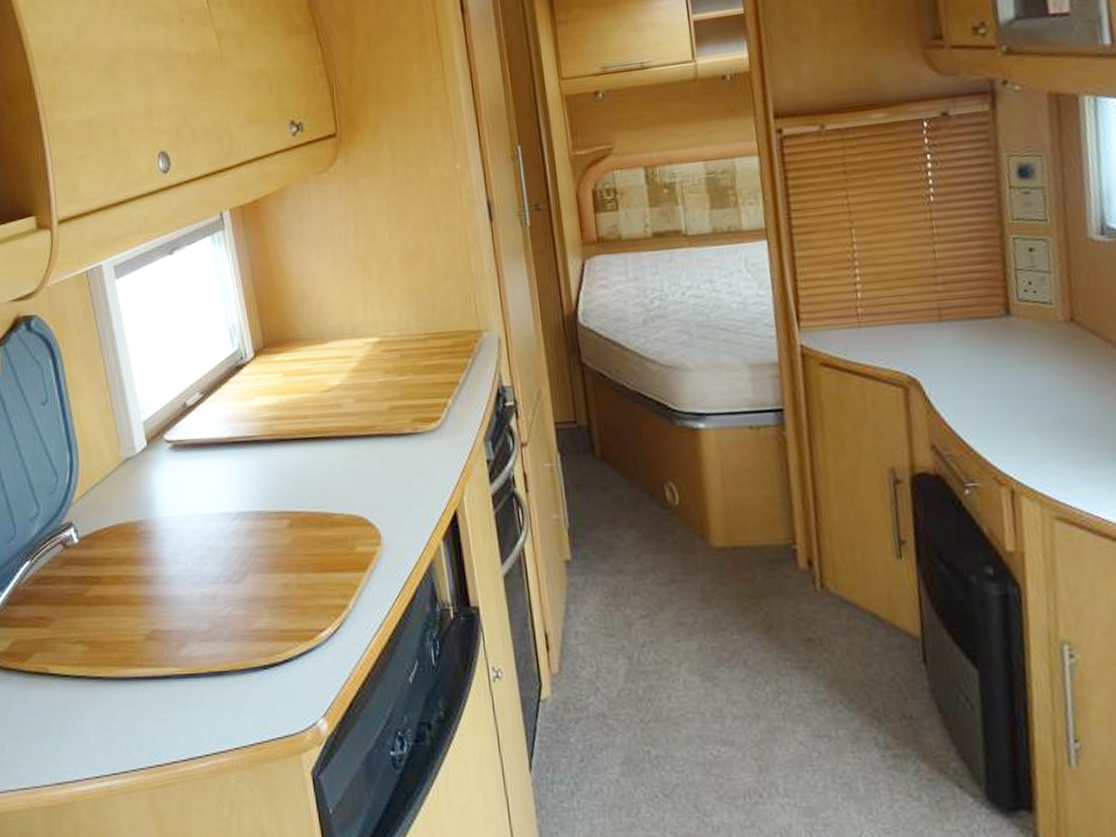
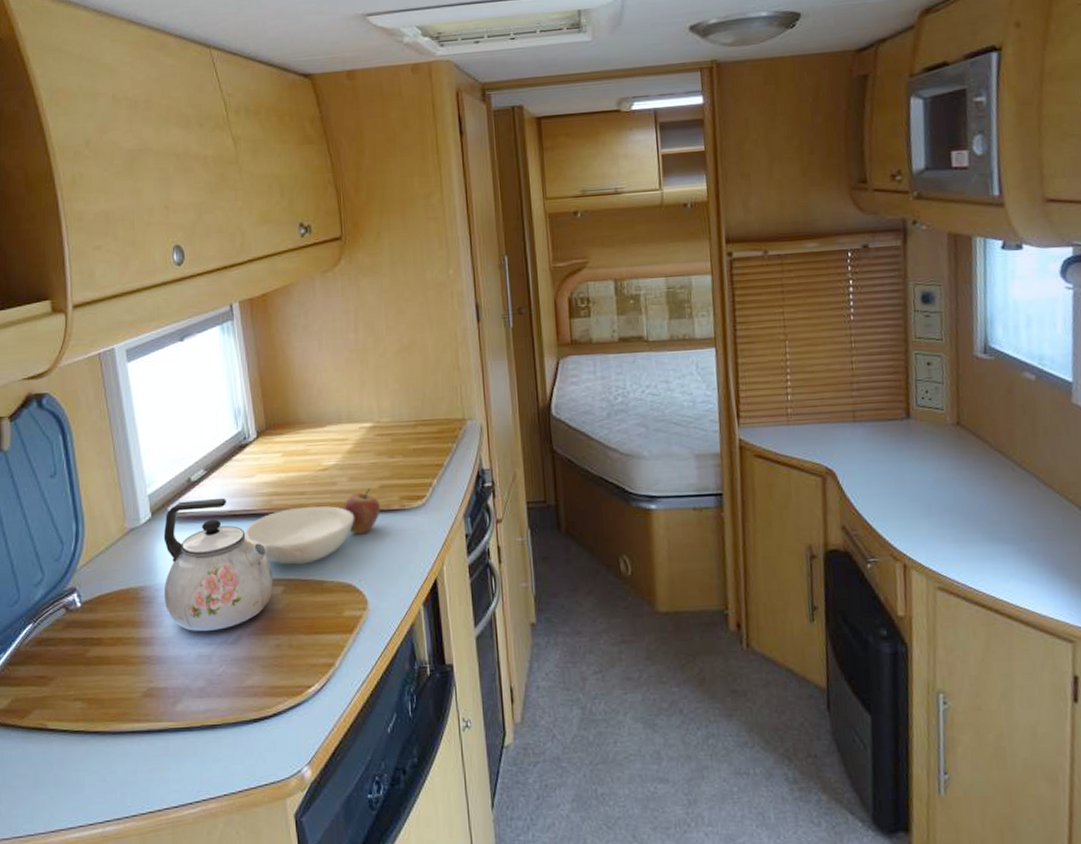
kettle: none [160,423,279,570] -> present [163,497,274,632]
bowl: none [245,430,364,496] -> present [244,506,355,565]
fruit: none [349,411,391,461] -> present [342,489,380,534]

